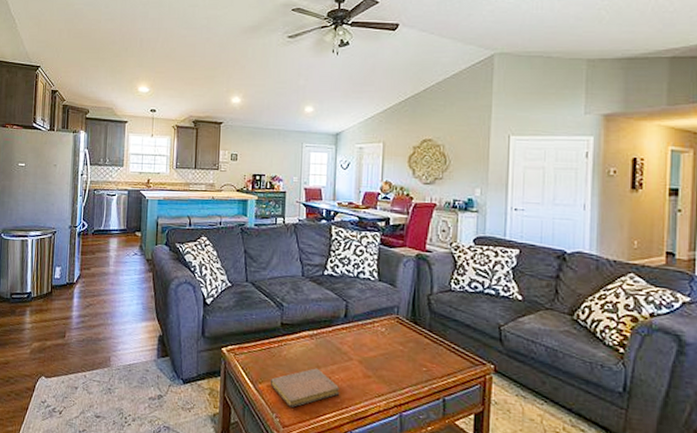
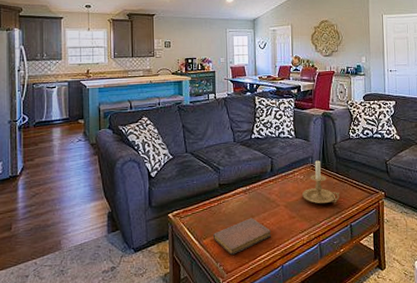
candle holder: none [382,310,431,369] -> present [302,159,340,204]

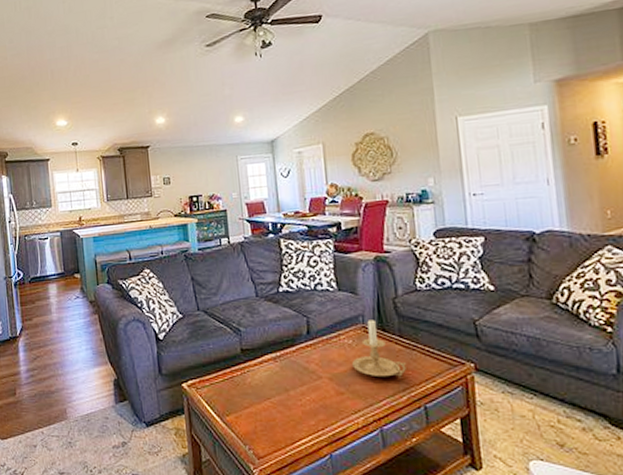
notebook: present [212,218,272,255] -> none [237,392,314,437]

